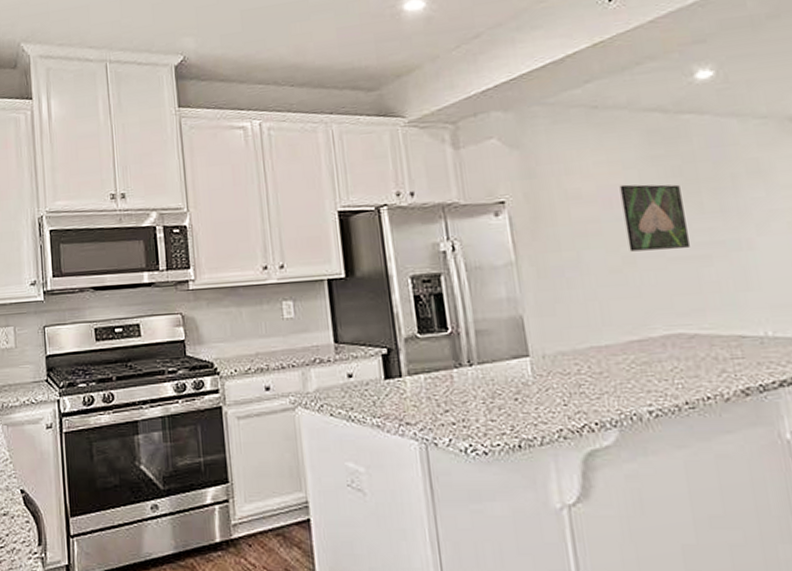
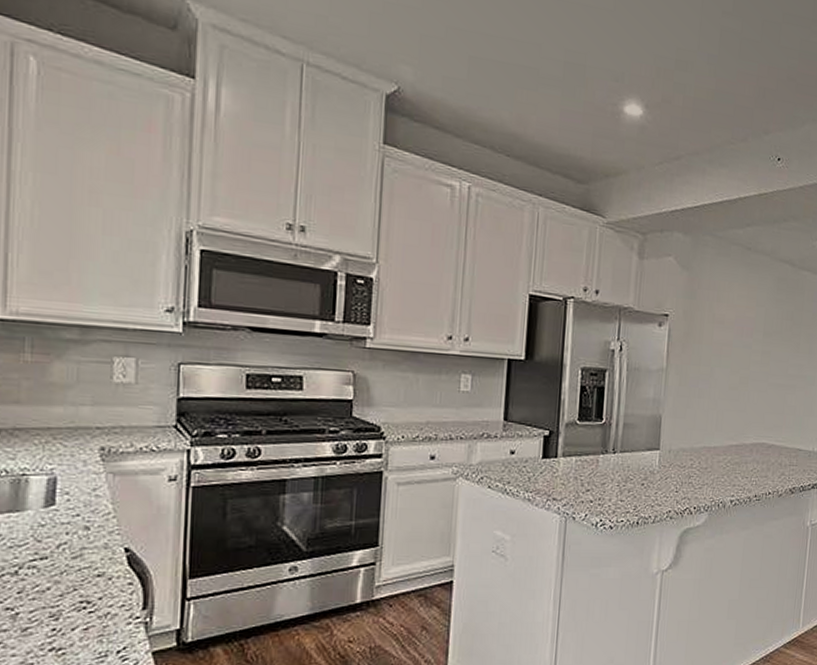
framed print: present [619,184,690,252] -> none [746,318,789,377]

